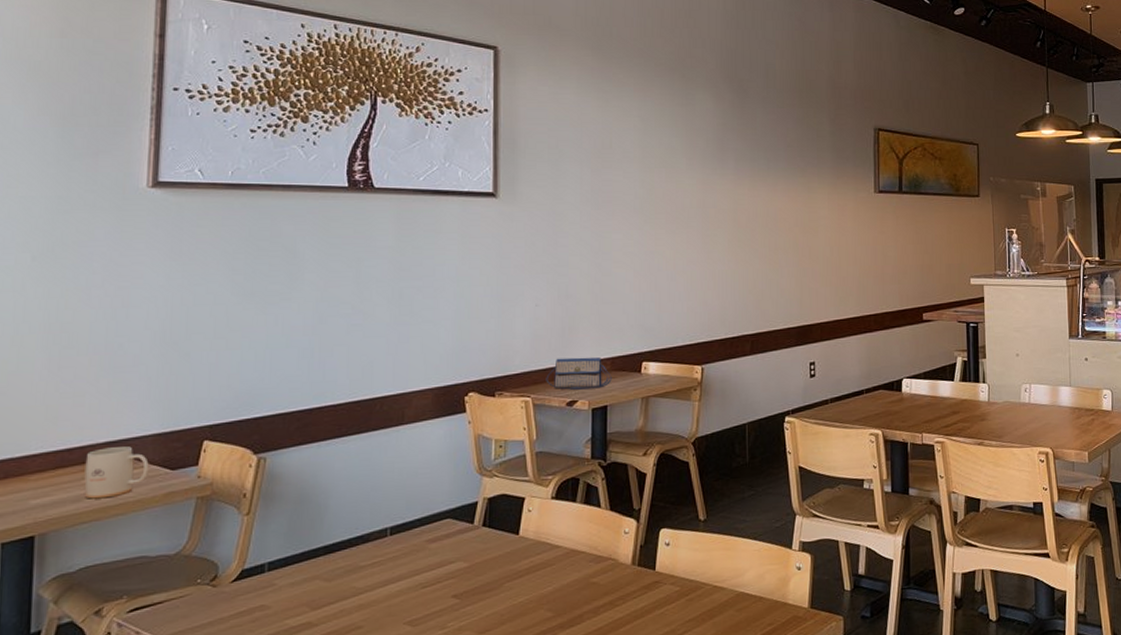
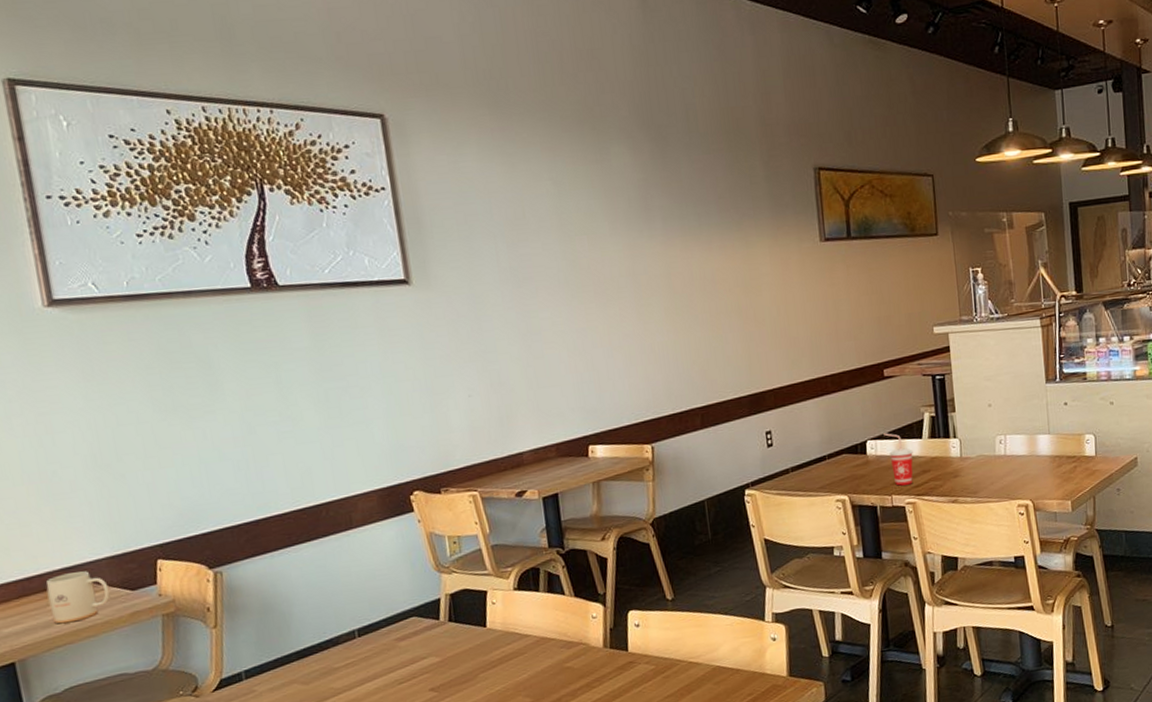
handbag: present [546,357,612,390] -> none [490,445,559,481]
beverage cup: none [919,373,945,425] -> present [883,433,913,486]

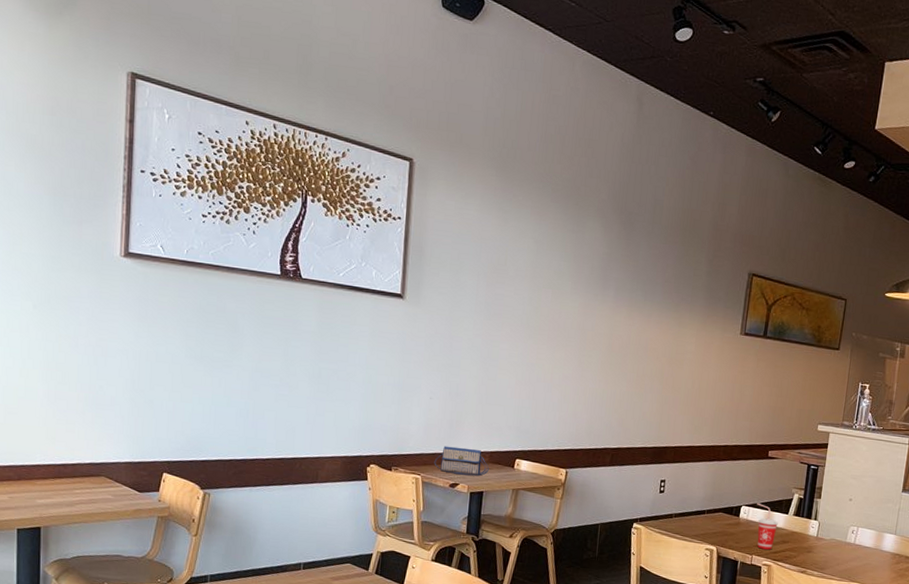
mug: present [46,571,110,624] -> none [75,467,122,507]
handbag: none [490,445,559,481] -> present [434,446,489,477]

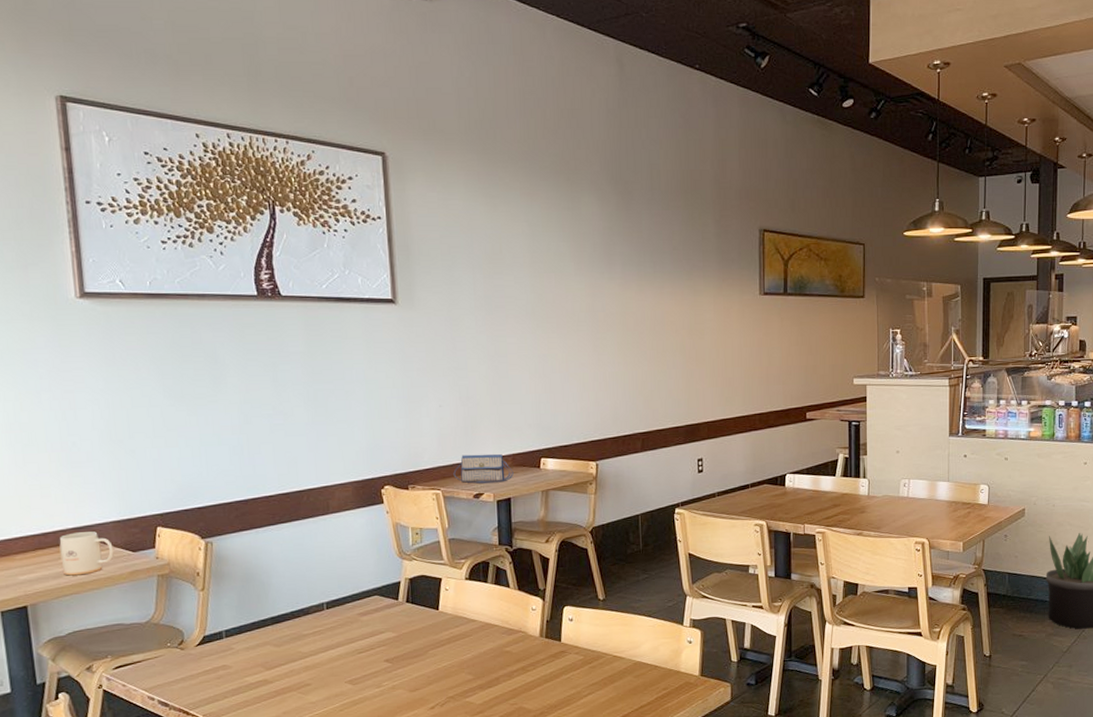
mug: none [75,467,122,507] -> present [59,531,114,576]
beverage cup: present [757,503,778,550] -> none [802,469,826,516]

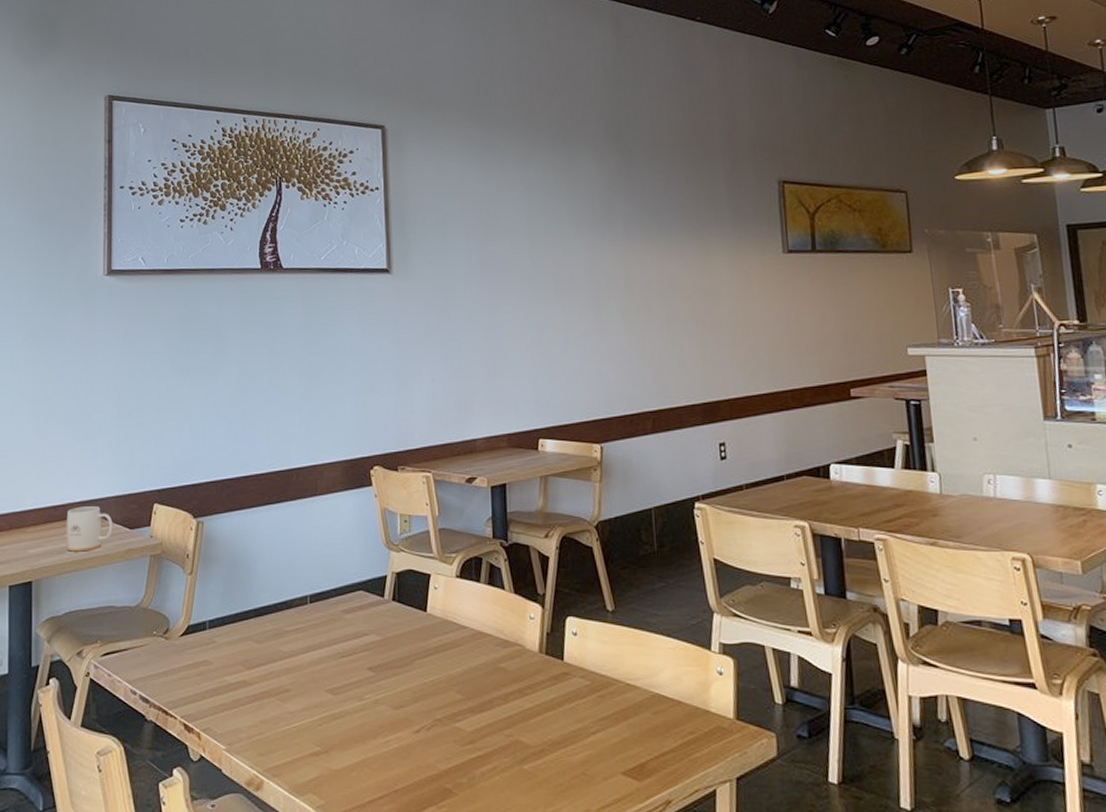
handbag: present [453,453,514,484] -> none [445,433,509,466]

